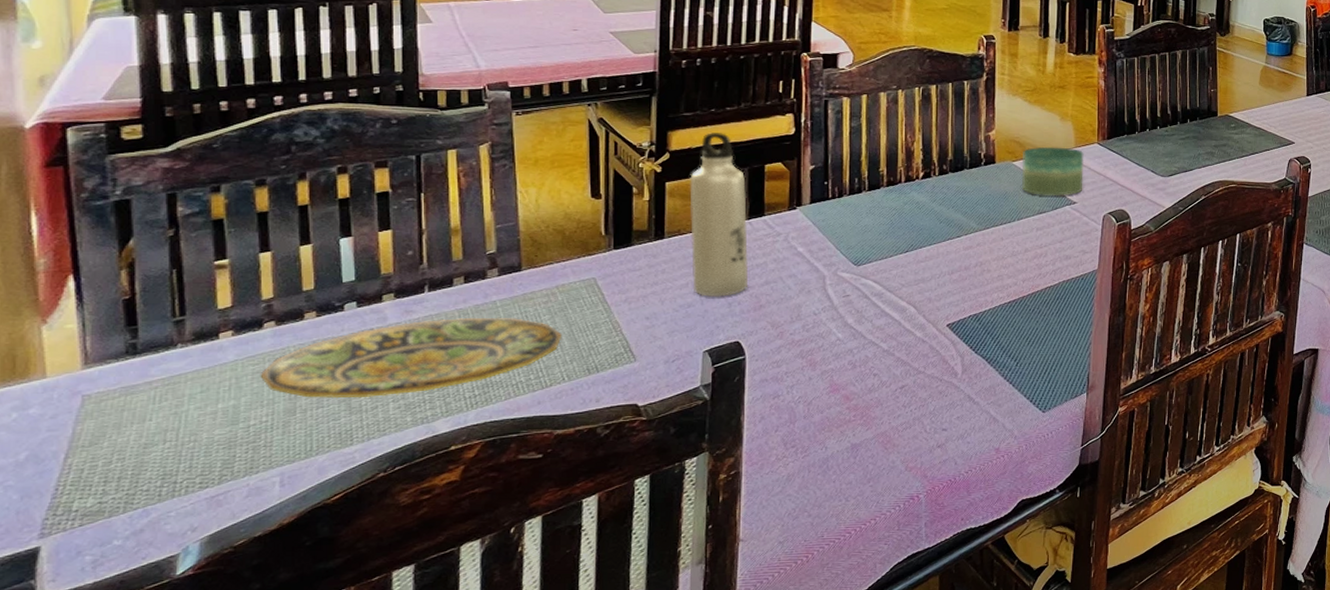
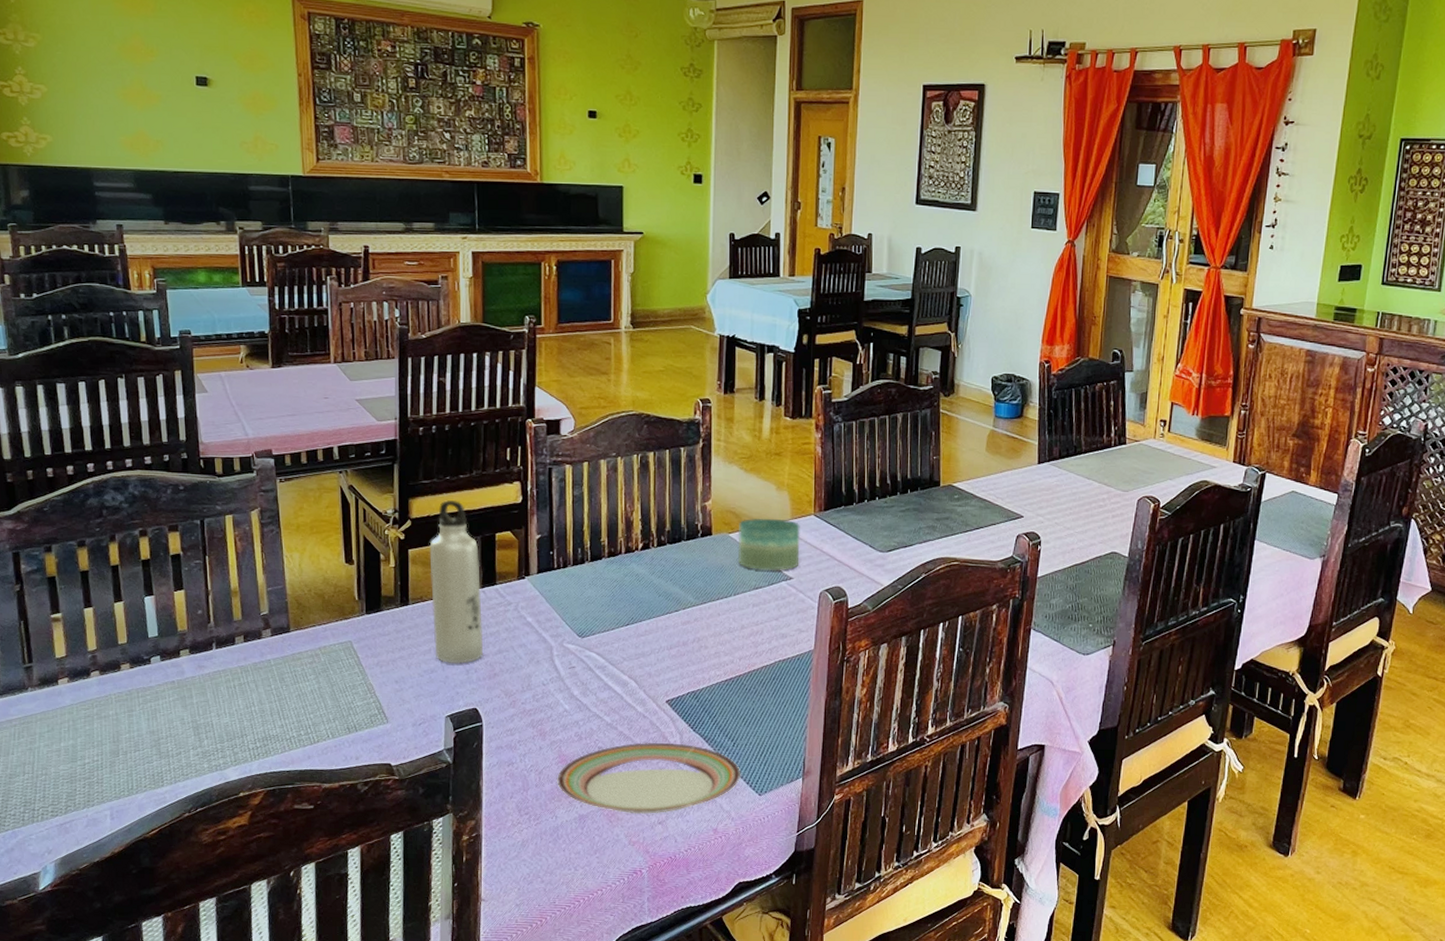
plate: present [260,317,562,399] -> none [90,674,326,745]
plate: none [828,366,1024,440] -> present [557,742,741,815]

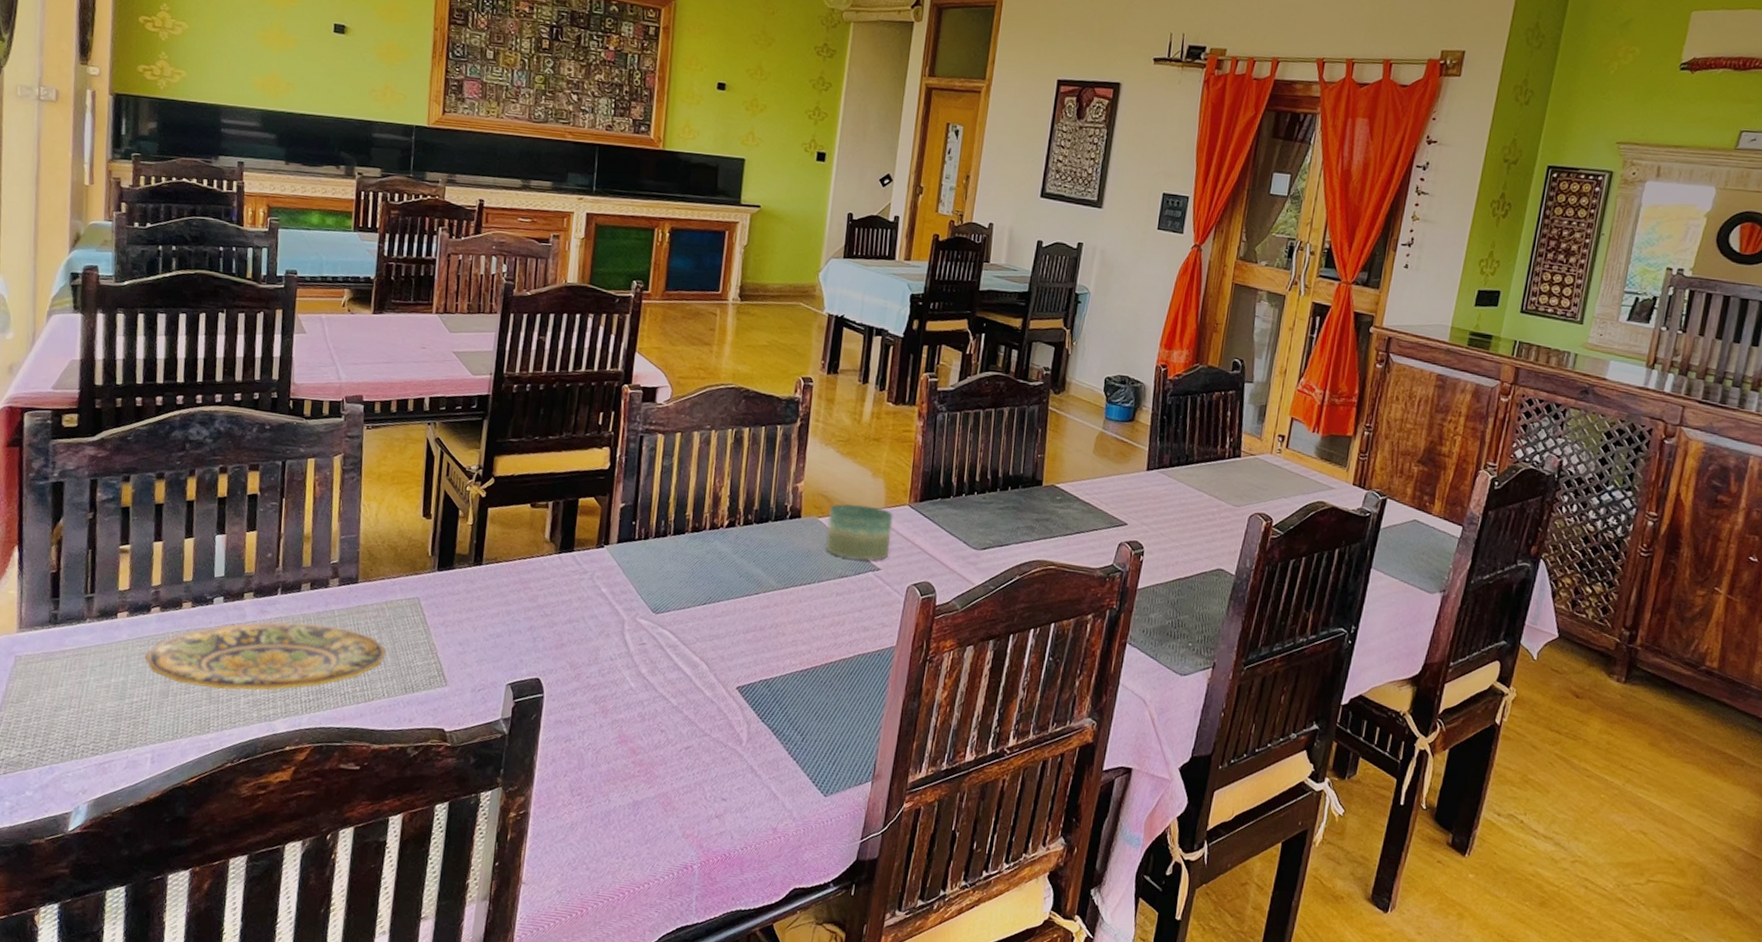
plate: none [90,674,326,745] -> present [144,621,387,691]
water bottle: present [429,500,484,664] -> none [503,461,560,631]
plate: present [557,742,741,815] -> none [614,729,808,806]

